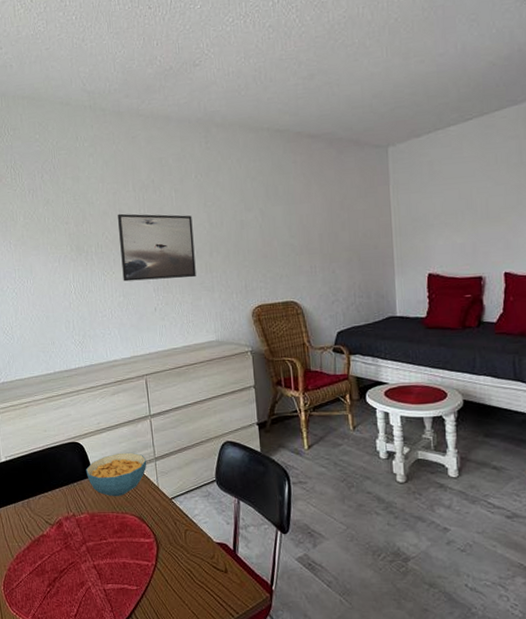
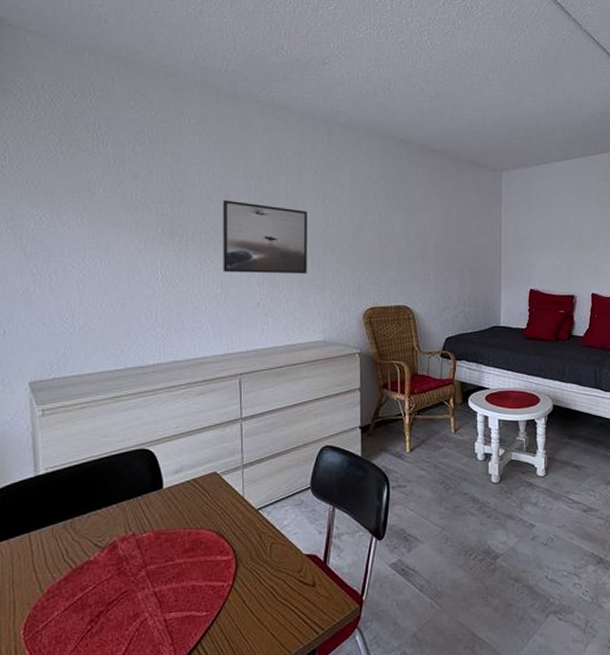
cereal bowl: present [85,452,147,497] -> none [154,459,233,511]

